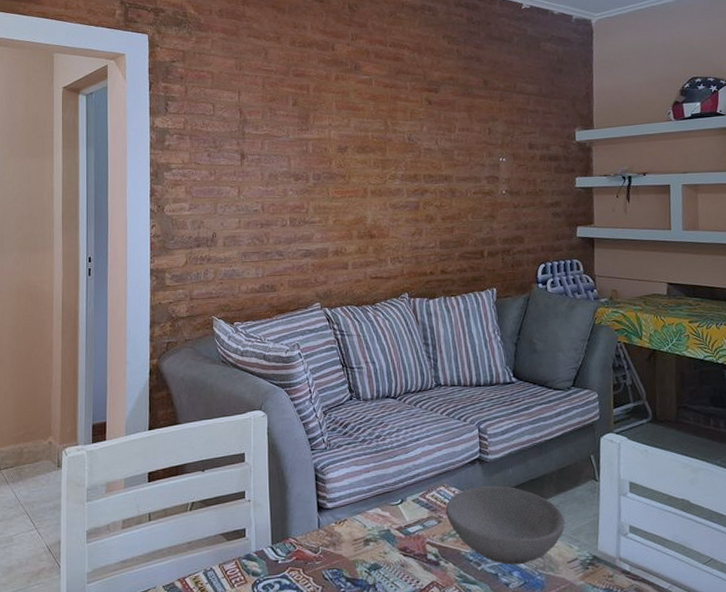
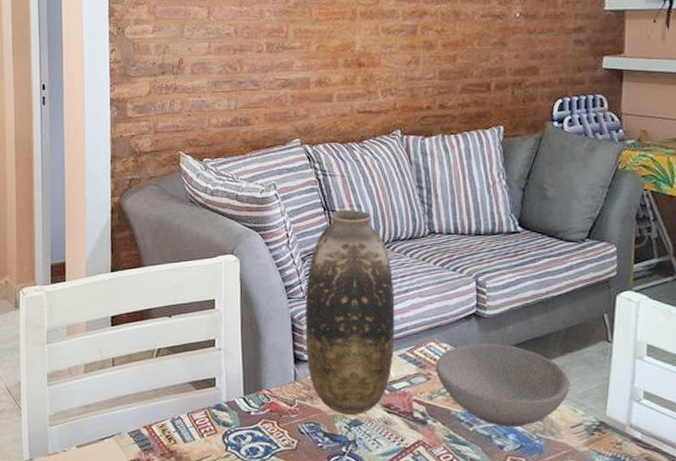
vase: none [327,366,408,560] -> present [305,210,395,415]

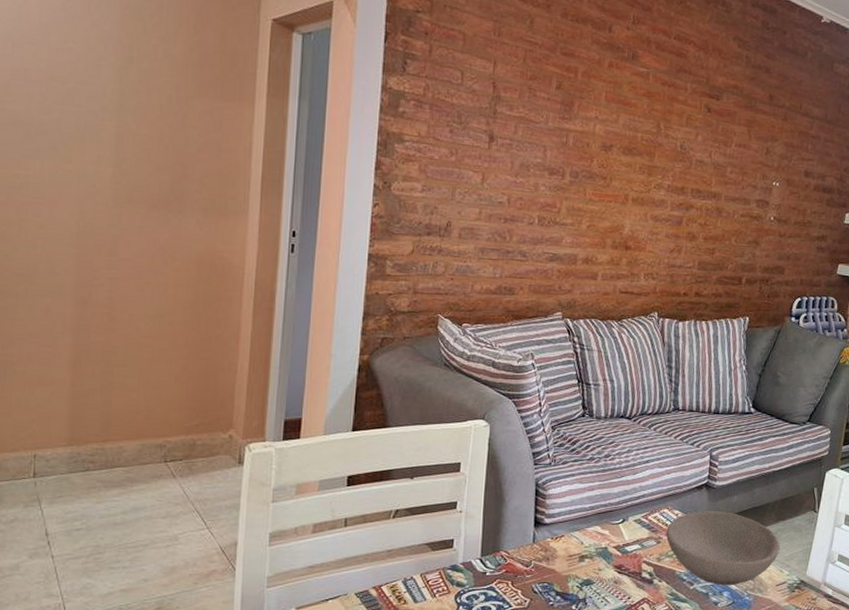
vase: present [305,210,395,415] -> none [547,383,637,575]

